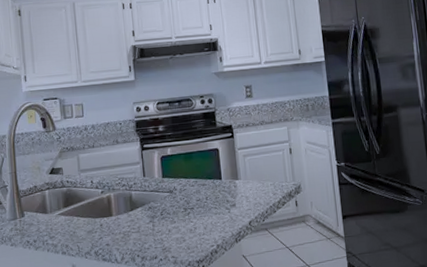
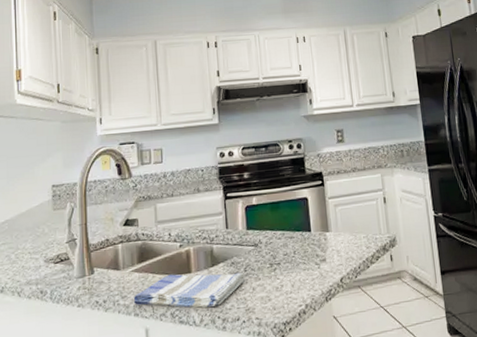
dish towel: none [60,216,161,247] -> present [133,272,245,308]

